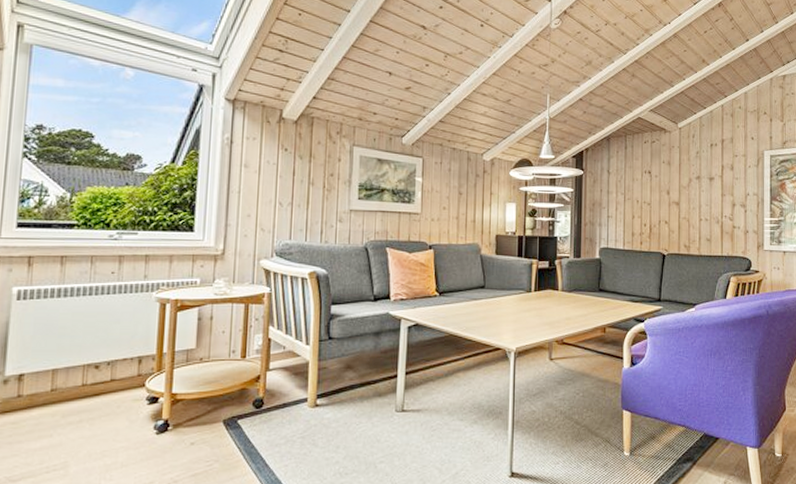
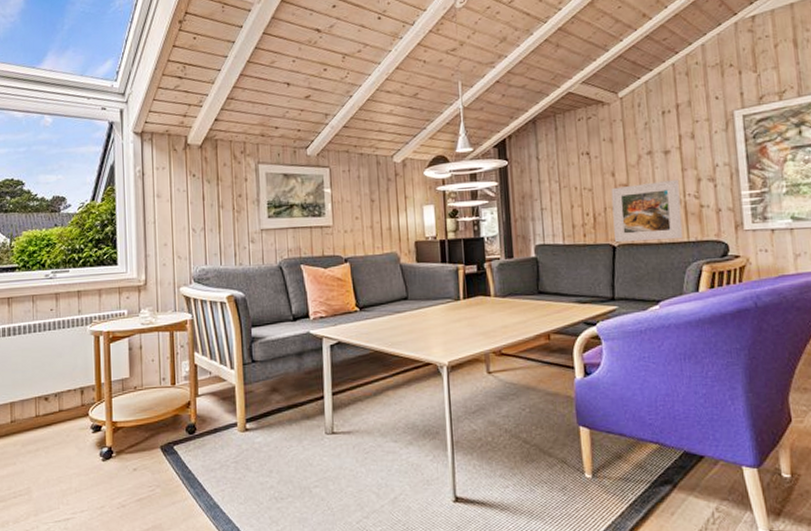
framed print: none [665,202,718,253] -> present [611,179,684,243]

